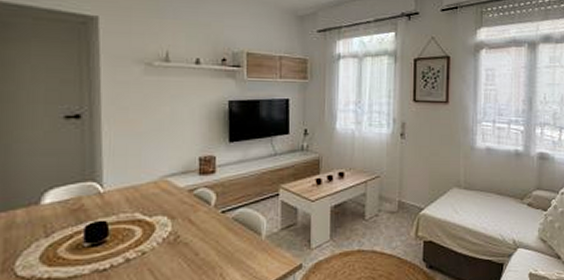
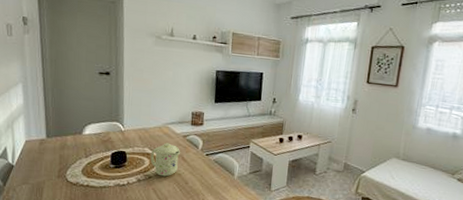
mug: none [143,202,187,250] -> present [150,143,181,177]

